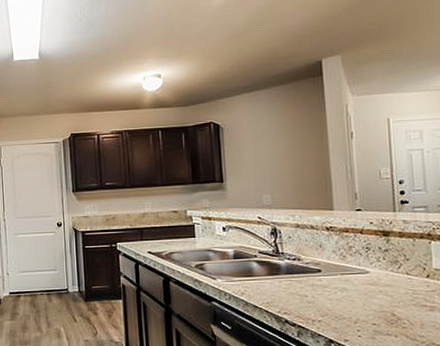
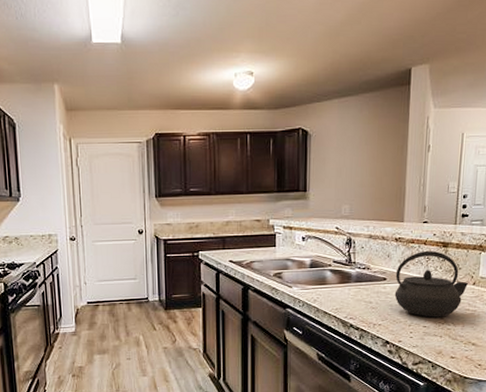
kettle: none [331,240,421,314] -> present [394,250,469,318]

